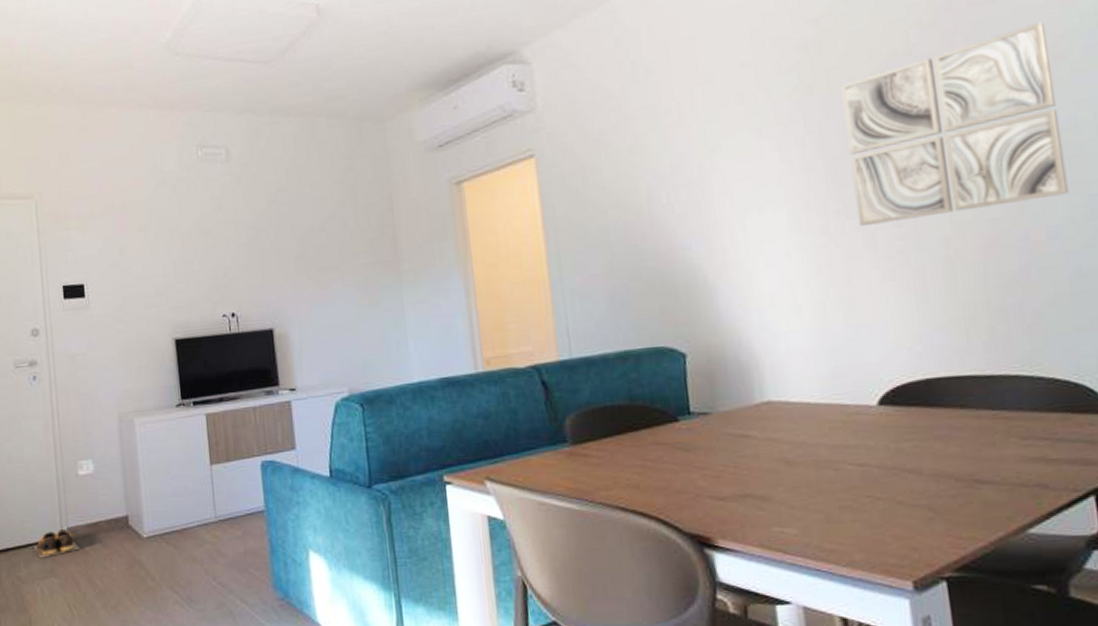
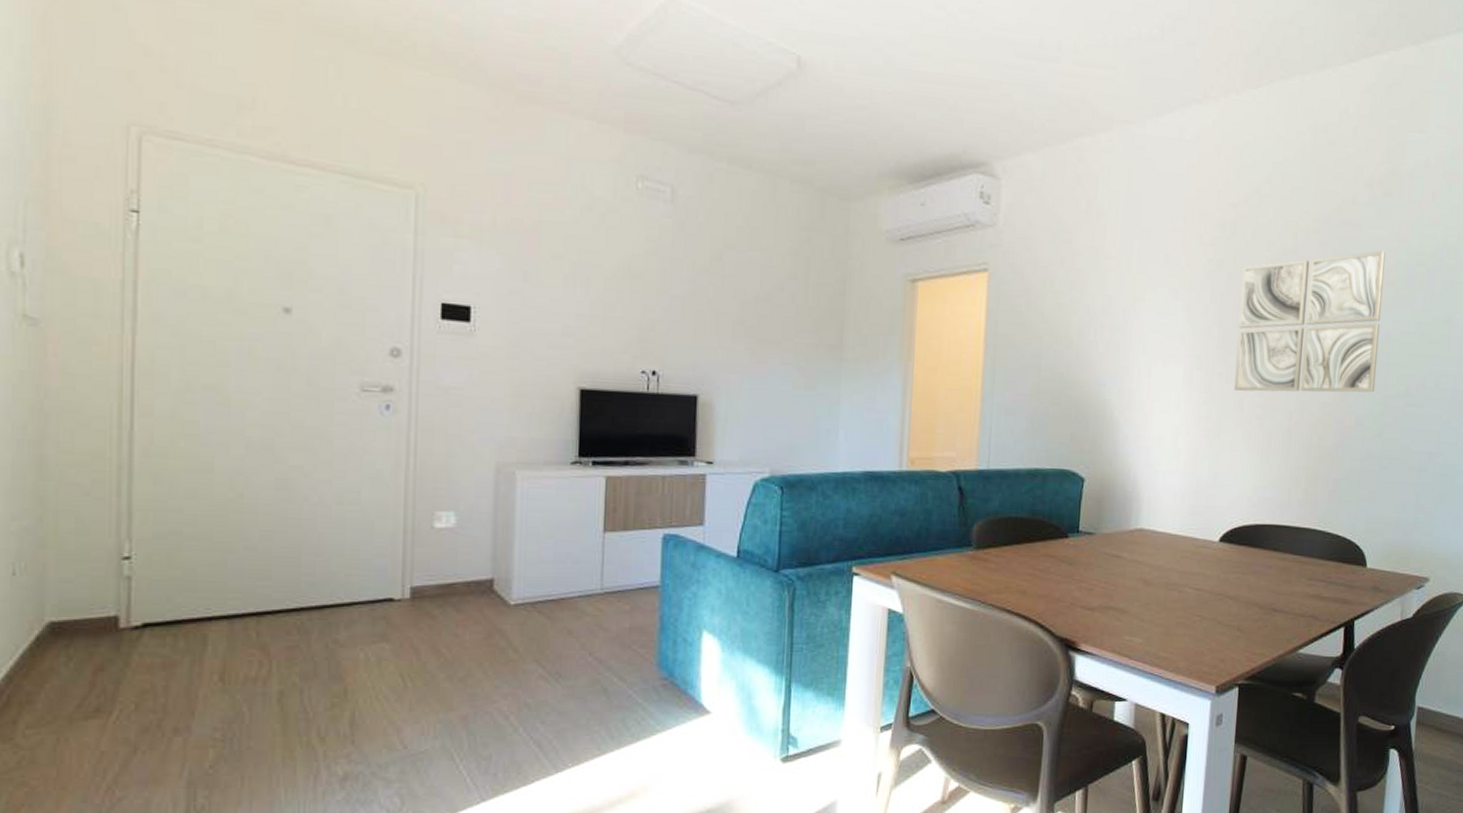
shoes: present [33,529,80,558] -> none [360,588,425,620]

